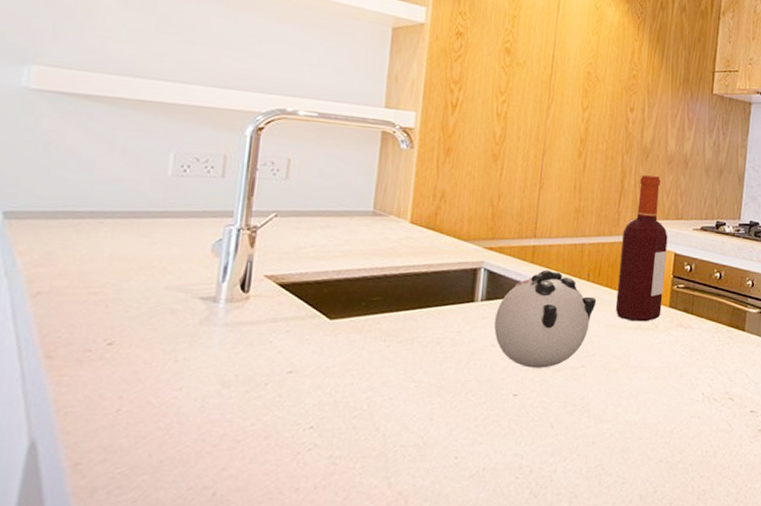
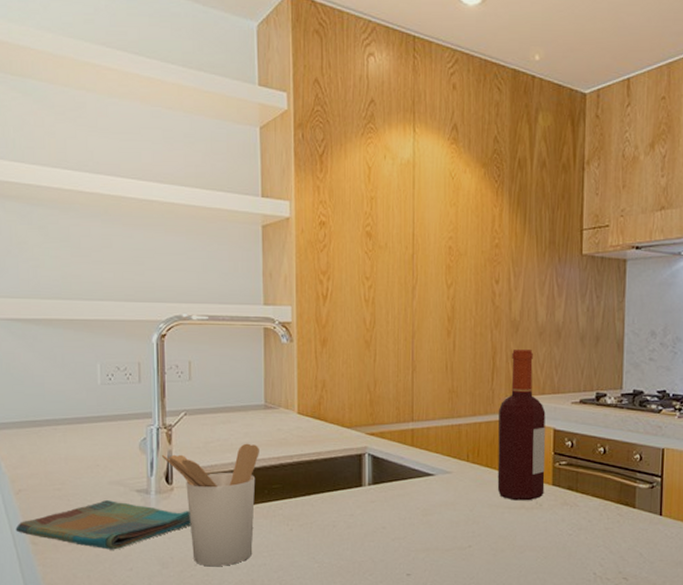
dish towel: none [24,308,268,366] -> present [15,500,192,550]
utensil holder: none [239,251,361,387] -> present [161,443,259,567]
teapot: present [494,269,597,368] -> none [383,452,478,549]

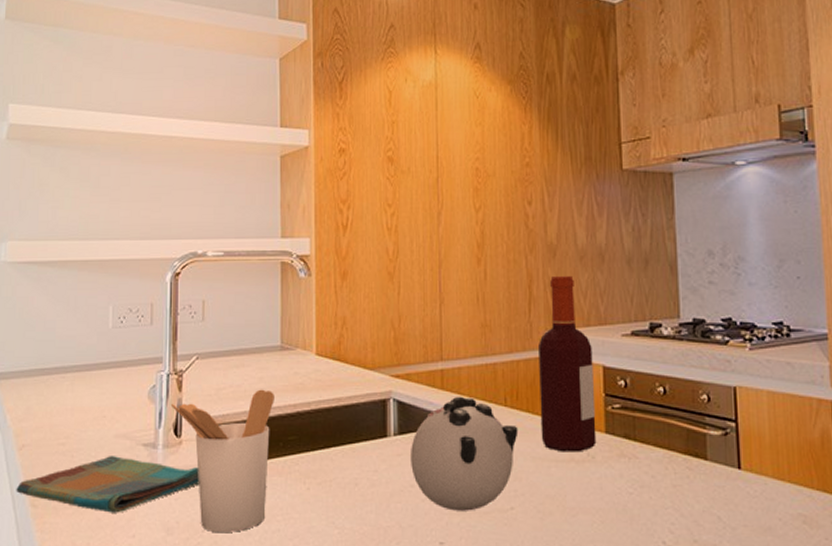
teapot: none [383,452,478,549] -> present [411,396,519,511]

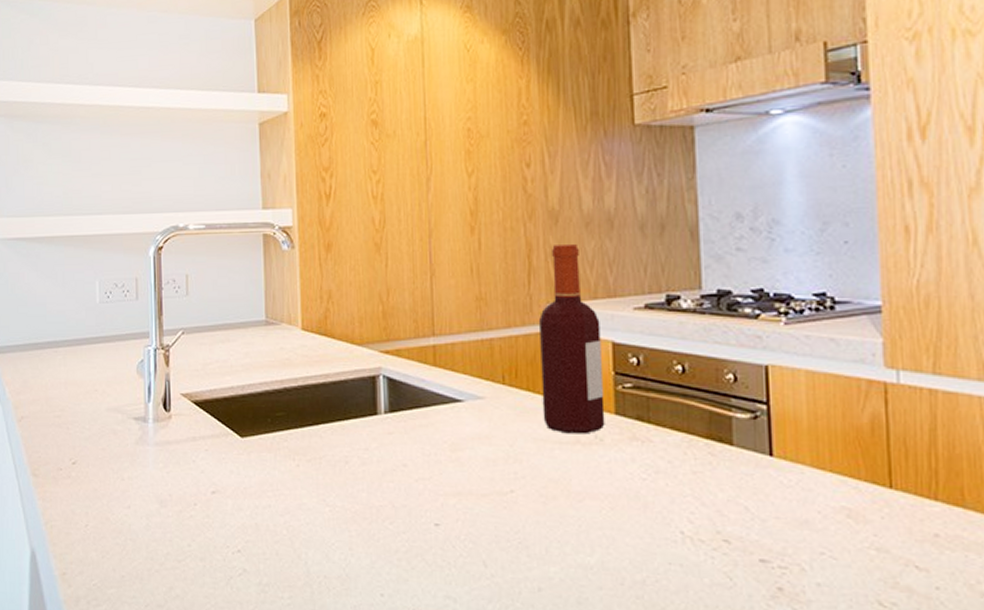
dish towel: present [16,456,200,513] -> none [18,429,191,485]
utensil holder: present [170,389,274,533] -> none [159,364,261,507]
teapot: present [411,396,519,511] -> none [402,373,518,493]

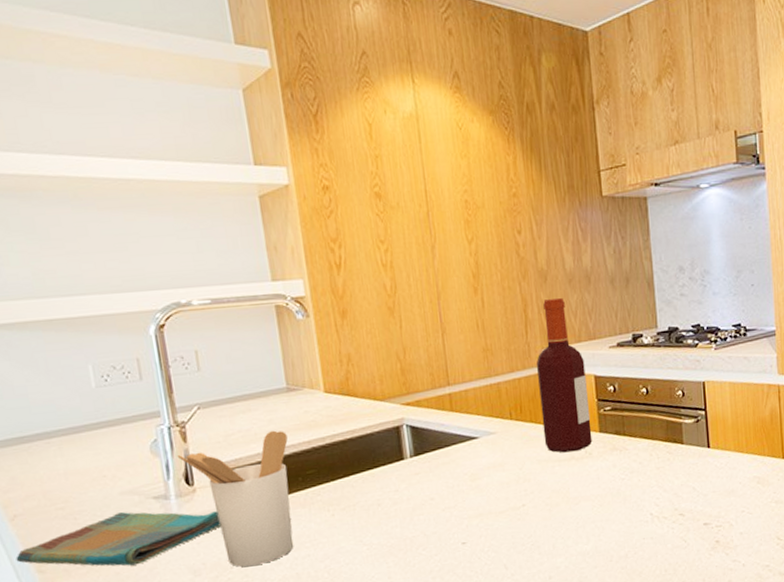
dish towel: none [18,429,191,485] -> present [16,511,222,566]
utensil holder: none [159,364,261,507] -> present [177,430,294,567]

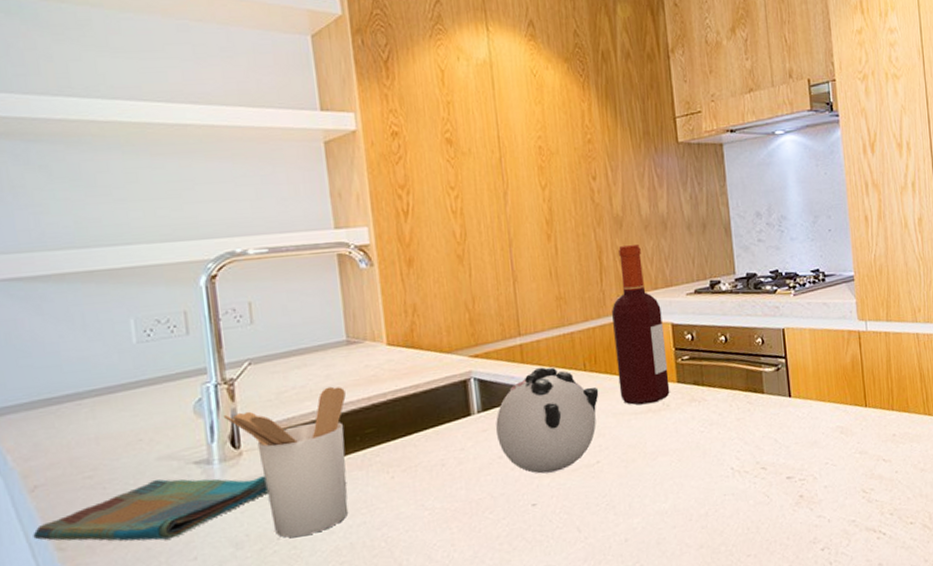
teapot: none [427,415,525,515] -> present [496,367,599,474]

